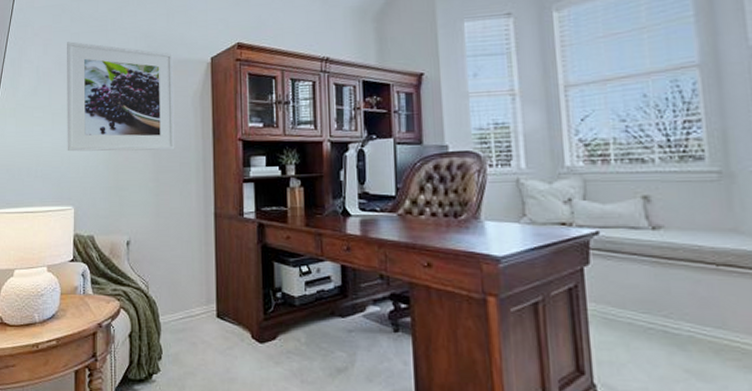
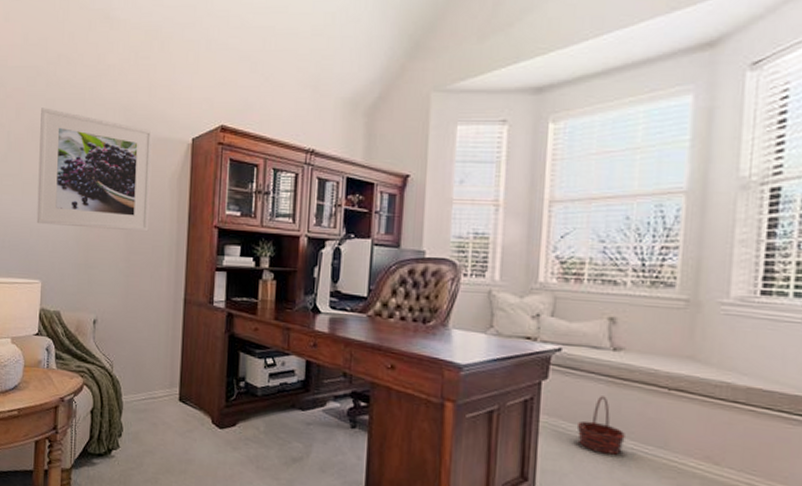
basket: none [626,278,680,339] -> present [576,396,625,455]

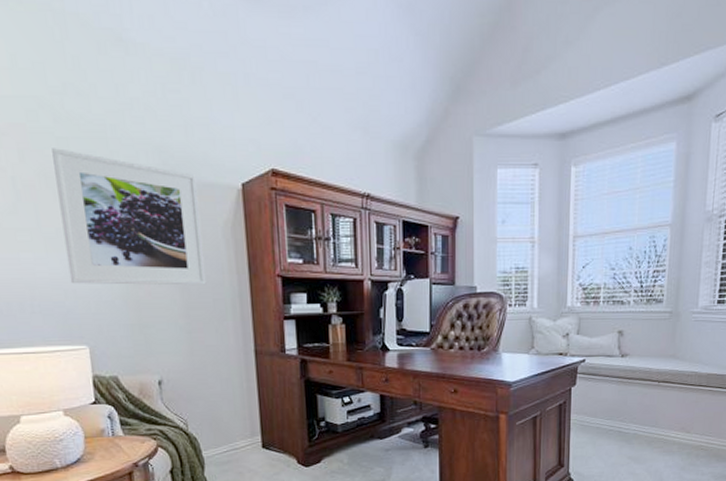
basket: present [576,396,625,455] -> none [597,393,630,437]

